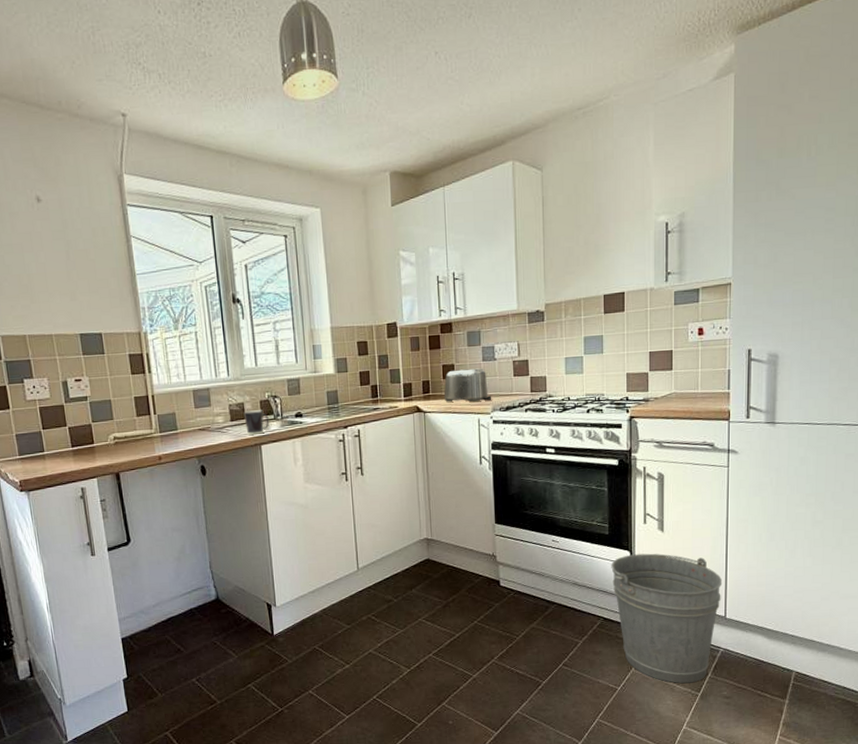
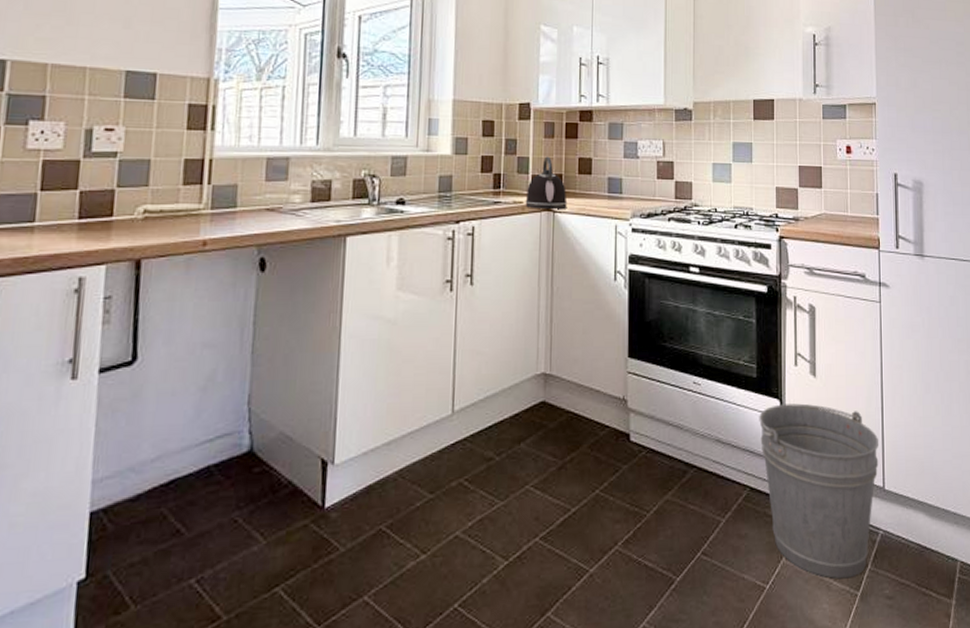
mug: present [243,410,270,435] -> none [329,191,362,222]
kettle: none [399,366,436,412] -> present [525,156,568,210]
toaster: present [443,368,492,403] -> none [577,164,632,206]

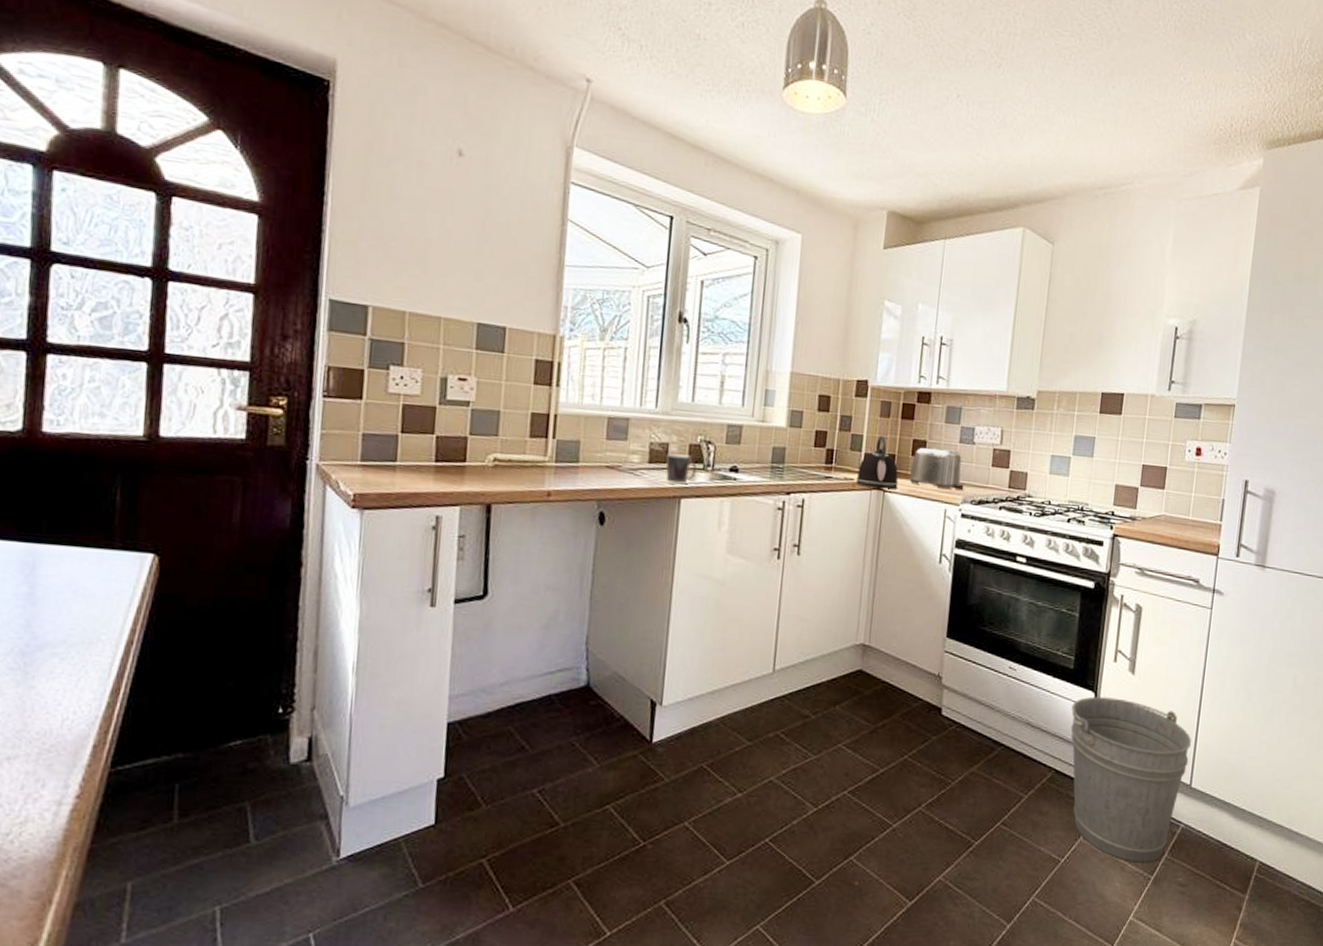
mug: none [329,191,362,222] -> present [665,453,697,485]
toaster: none [577,164,632,206] -> present [909,447,964,491]

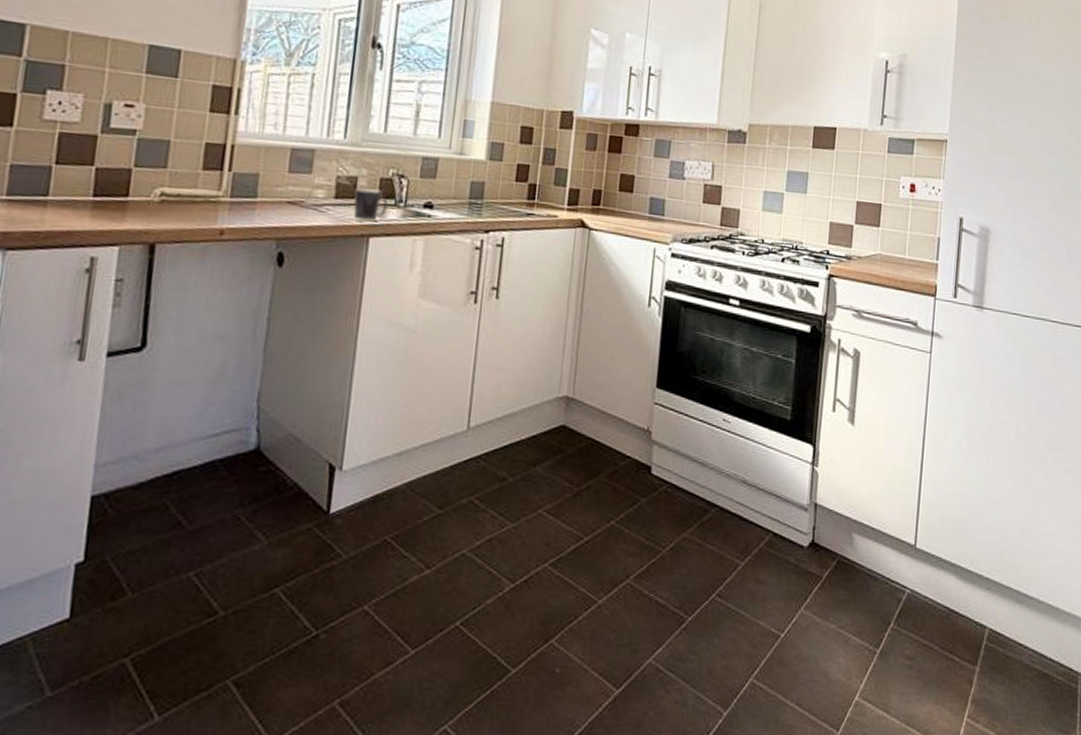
kettle: present [855,435,899,490] -> none [559,169,605,228]
toaster: present [909,447,964,491] -> none [616,182,674,229]
bucket: present [1070,696,1192,863] -> none [788,450,915,635]

